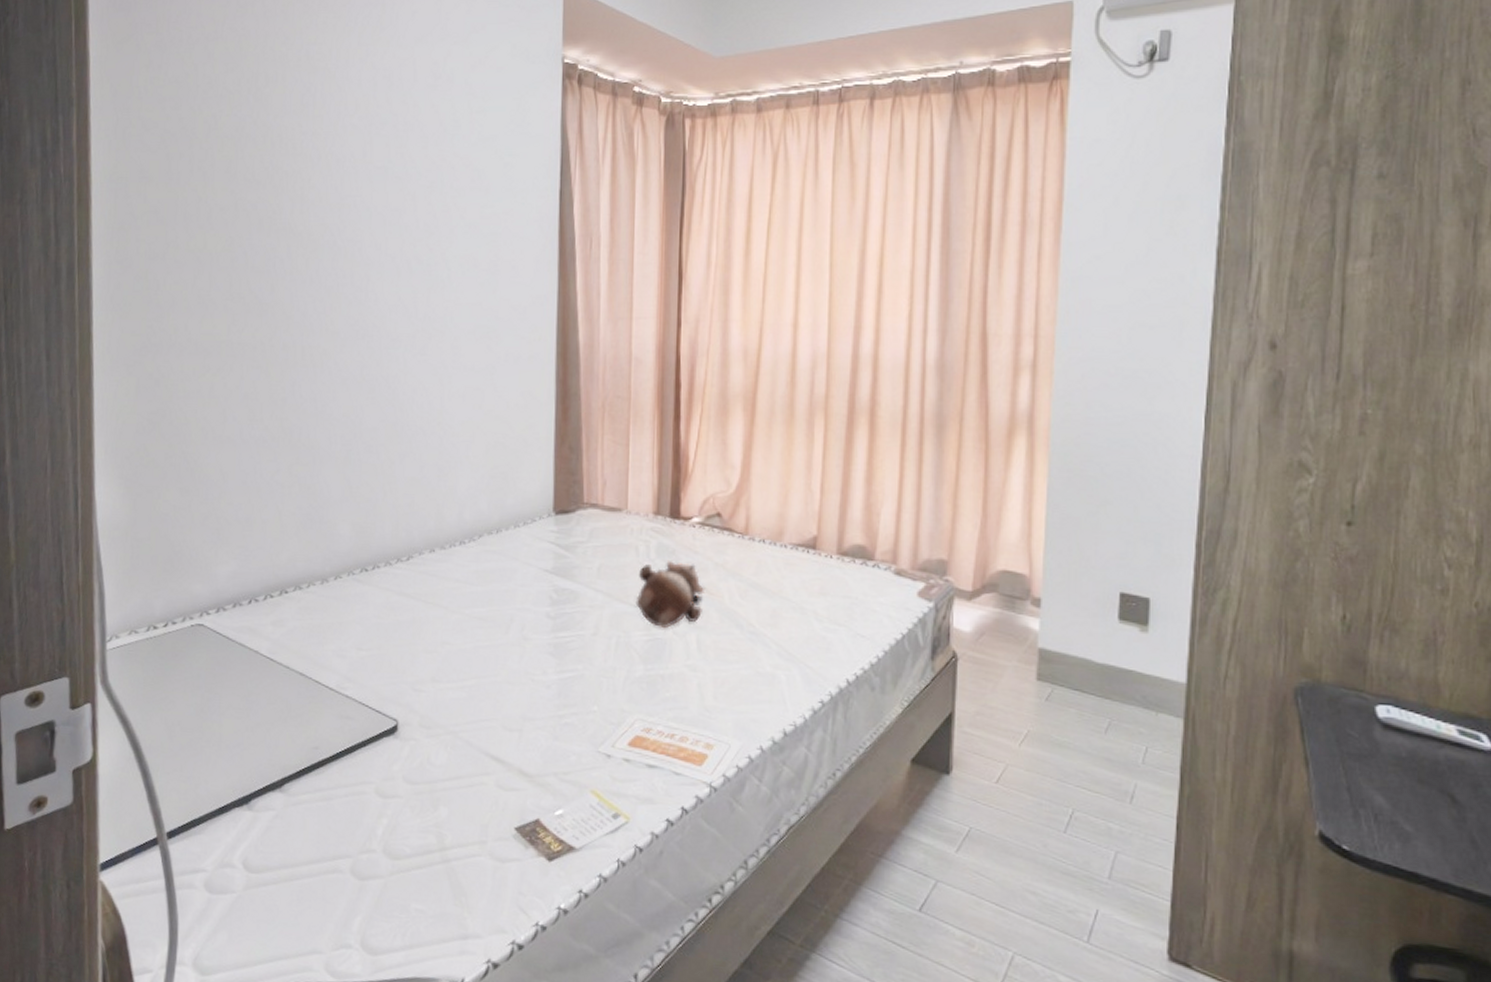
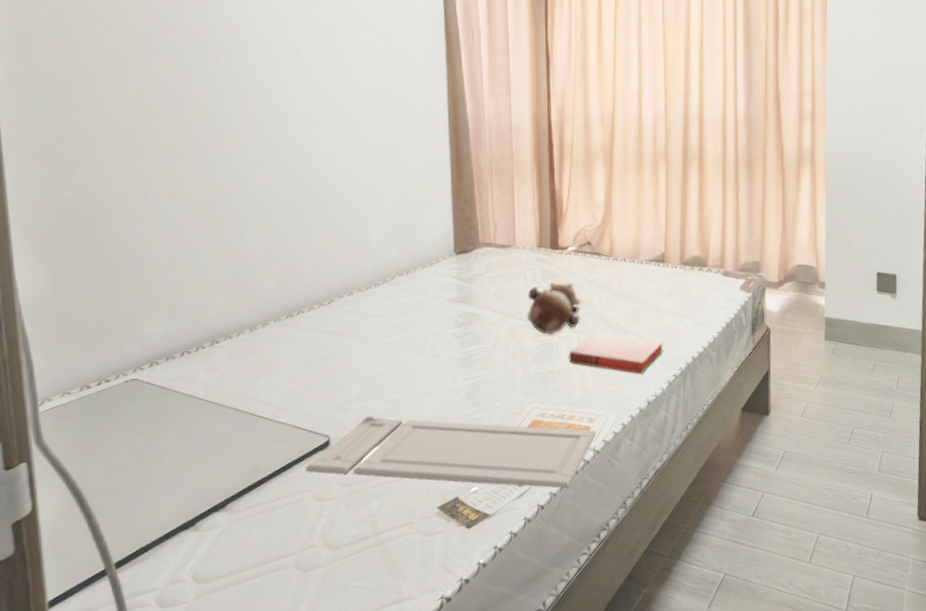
tray: none [369,704,713,832] -> present [305,417,596,489]
hardback book: none [684,631,810,694] -> present [568,332,664,374]

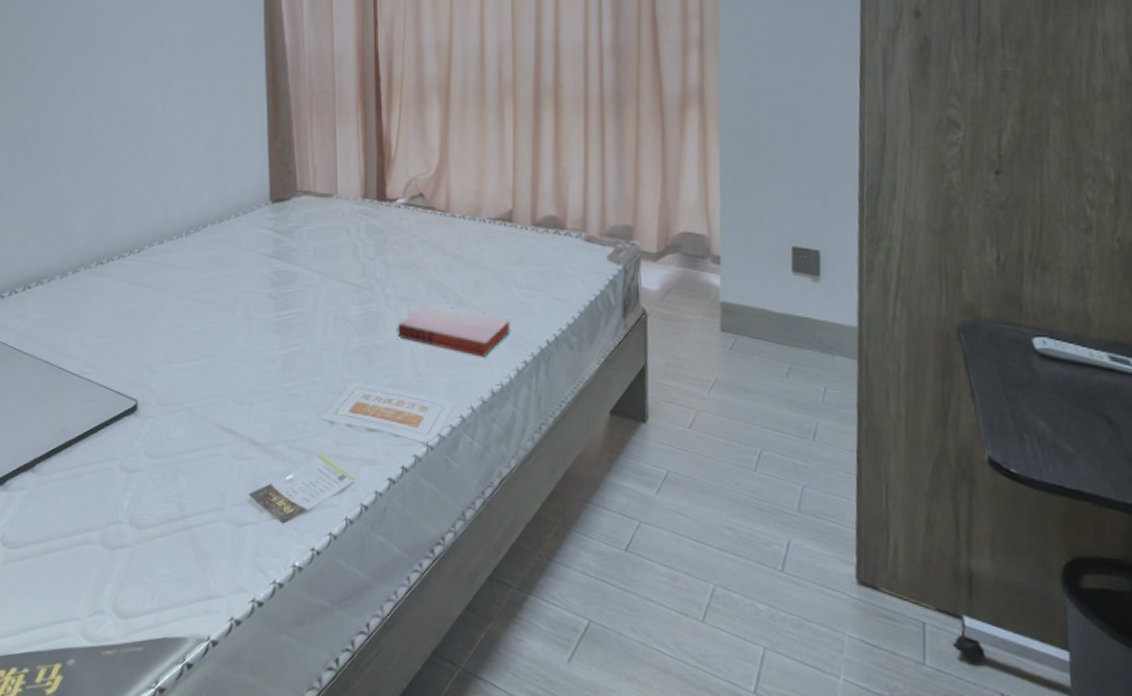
tray: present [305,417,596,489] -> none [112,383,429,489]
teddy bear: present [527,282,581,335] -> none [349,240,412,303]

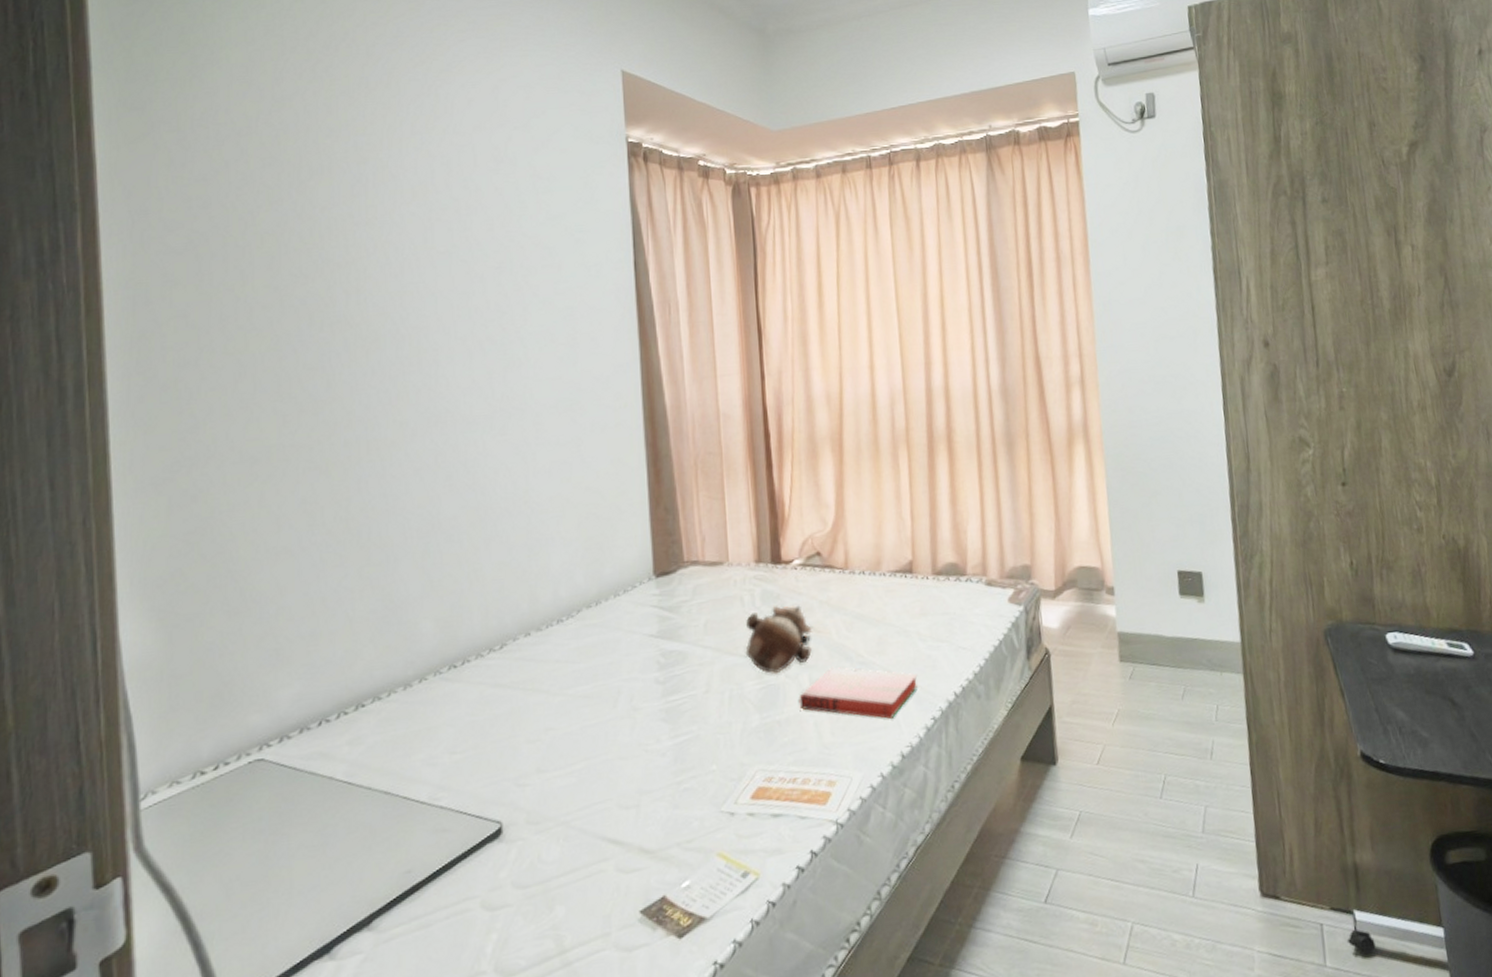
teddy bear: none [349,240,412,303] -> present [745,605,812,675]

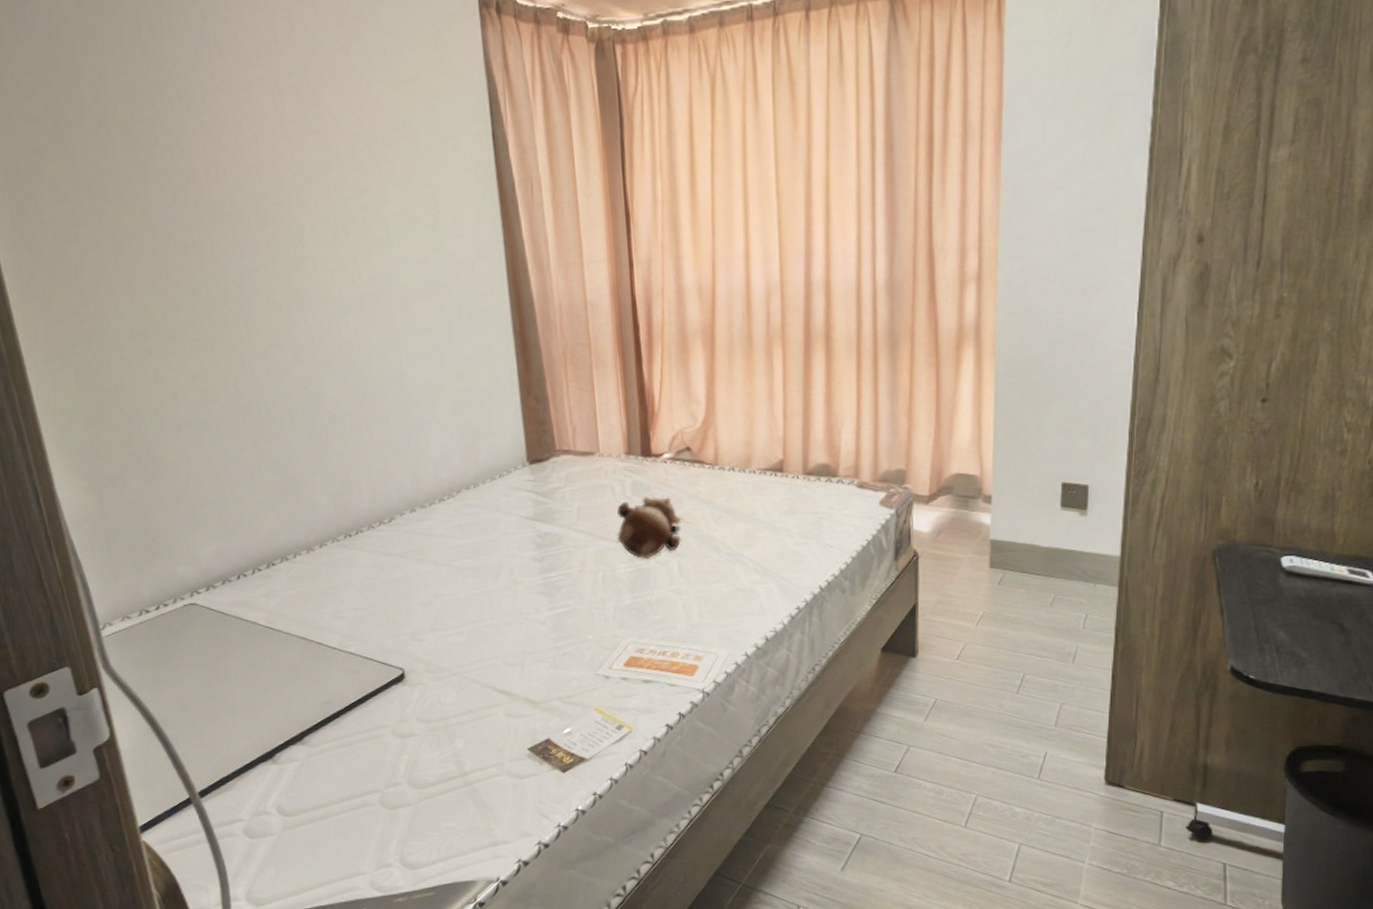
hardback book: present [799,666,918,719] -> none [668,556,784,606]

